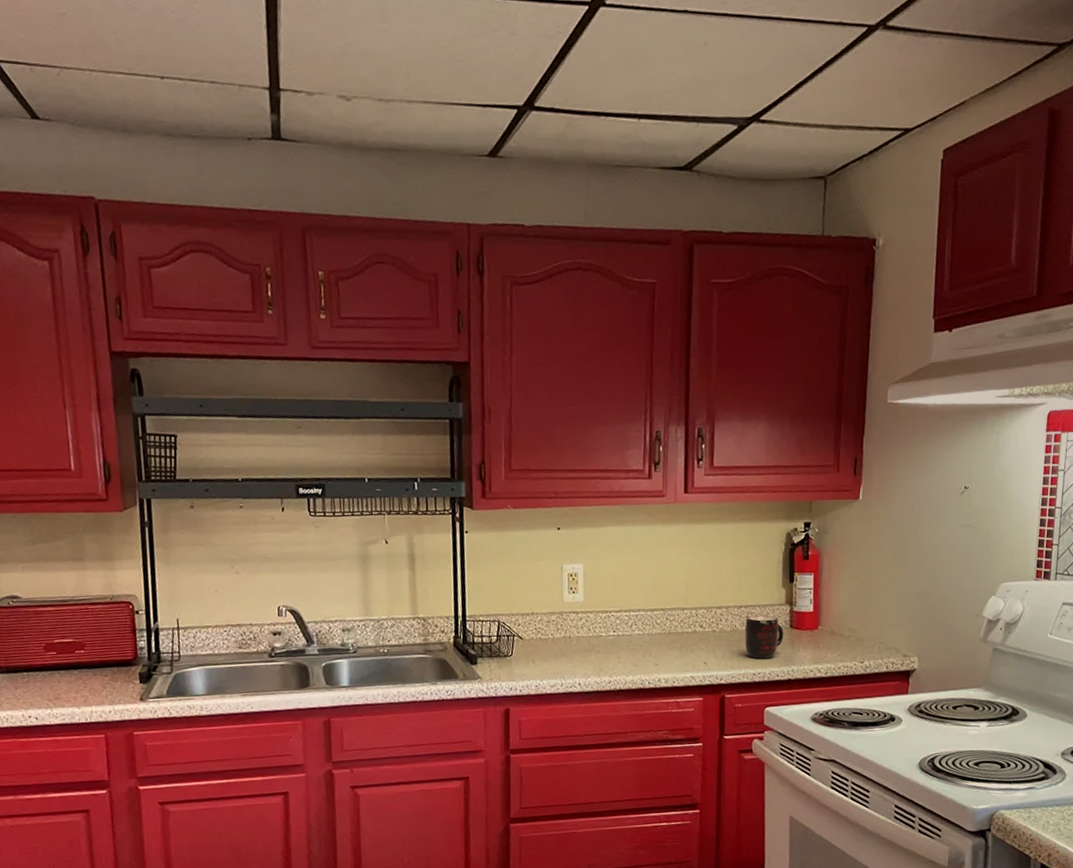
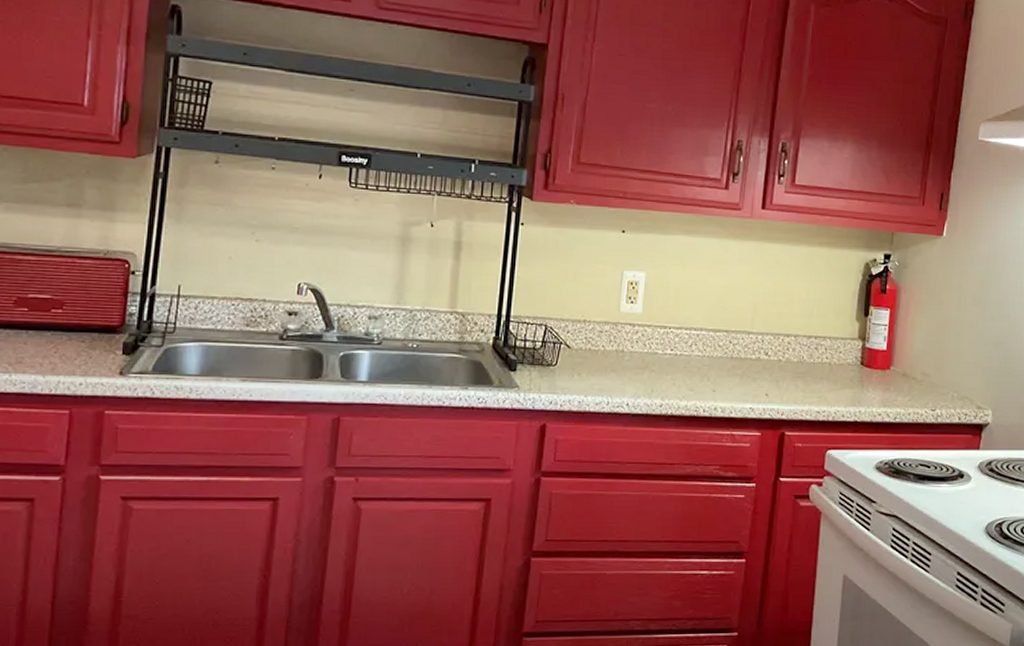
mug: present [744,615,784,659] -> none [811,348,854,396]

